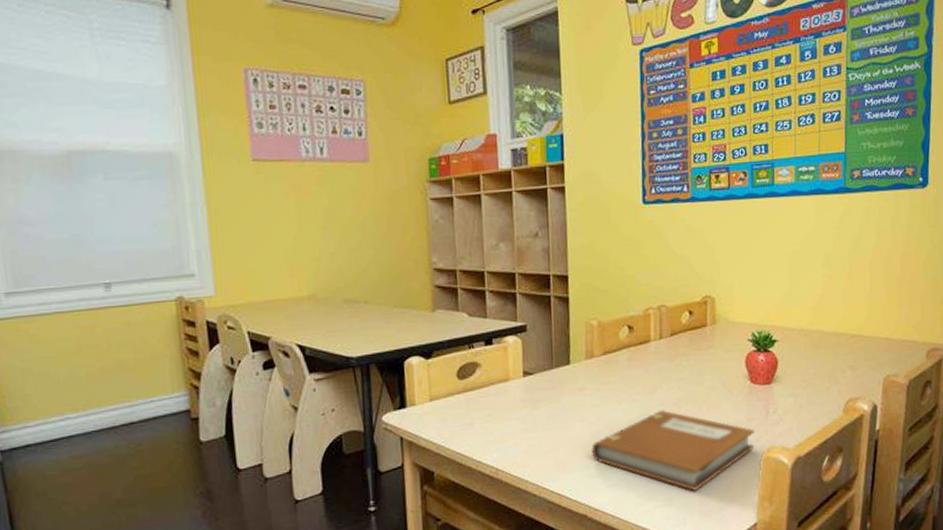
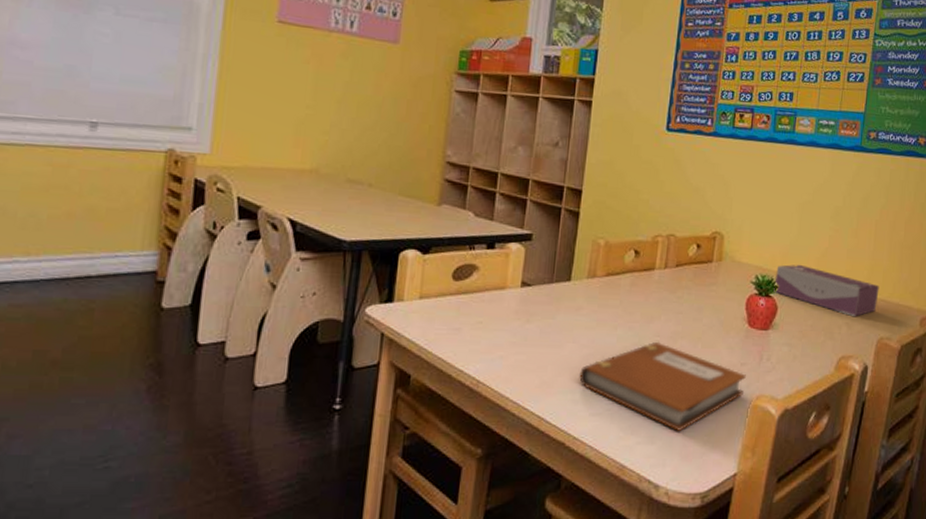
tissue box: none [771,315,881,360] -> present [774,264,880,317]

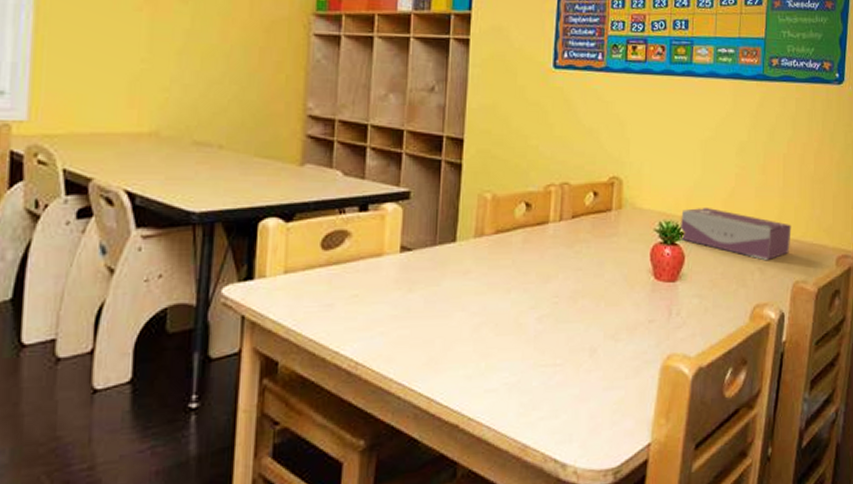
notebook: present [579,341,746,431] -> none [471,302,655,401]

